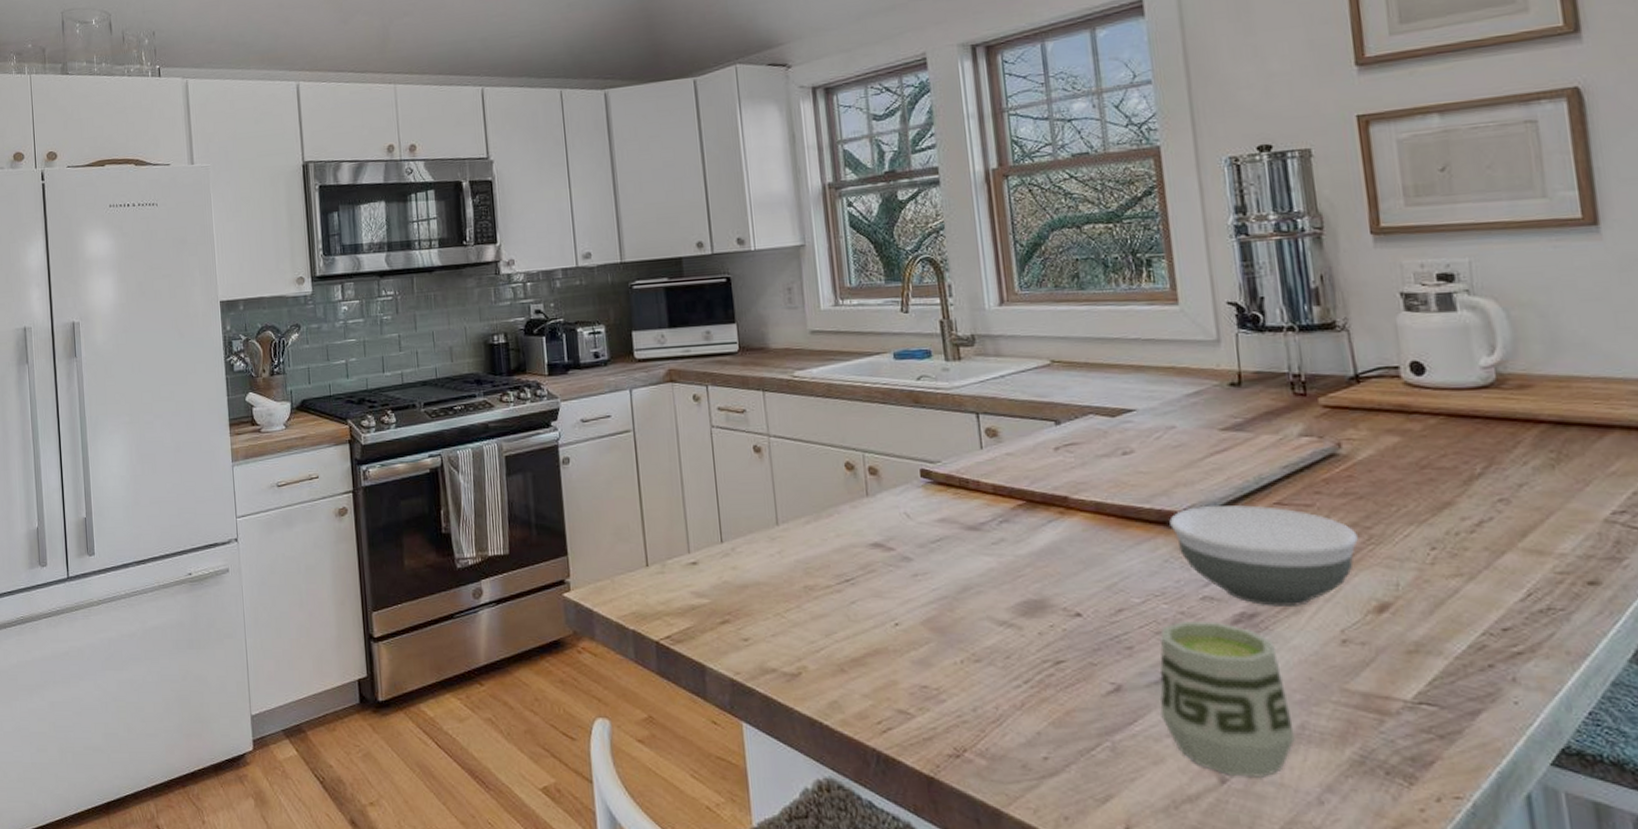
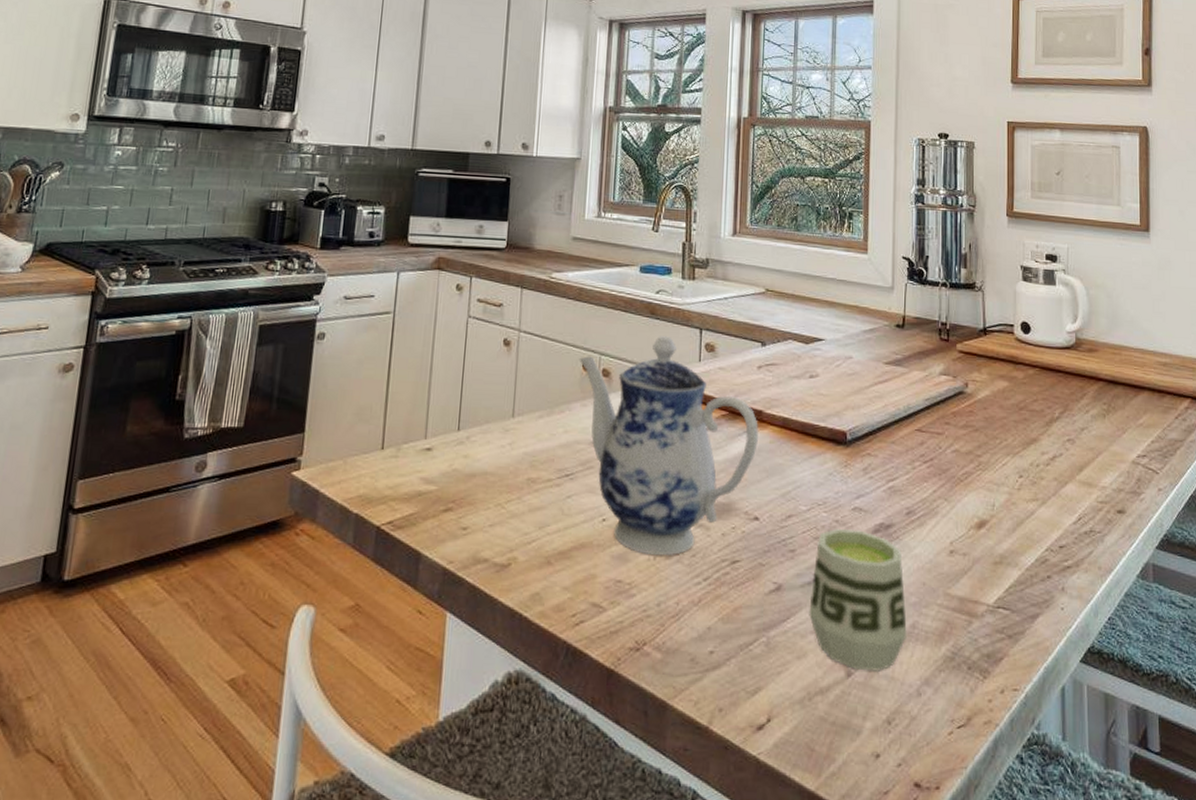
teapot: none [839,425,1068,659] -> present [579,336,758,556]
bowl: present [1169,505,1358,606] -> none [837,428,971,520]

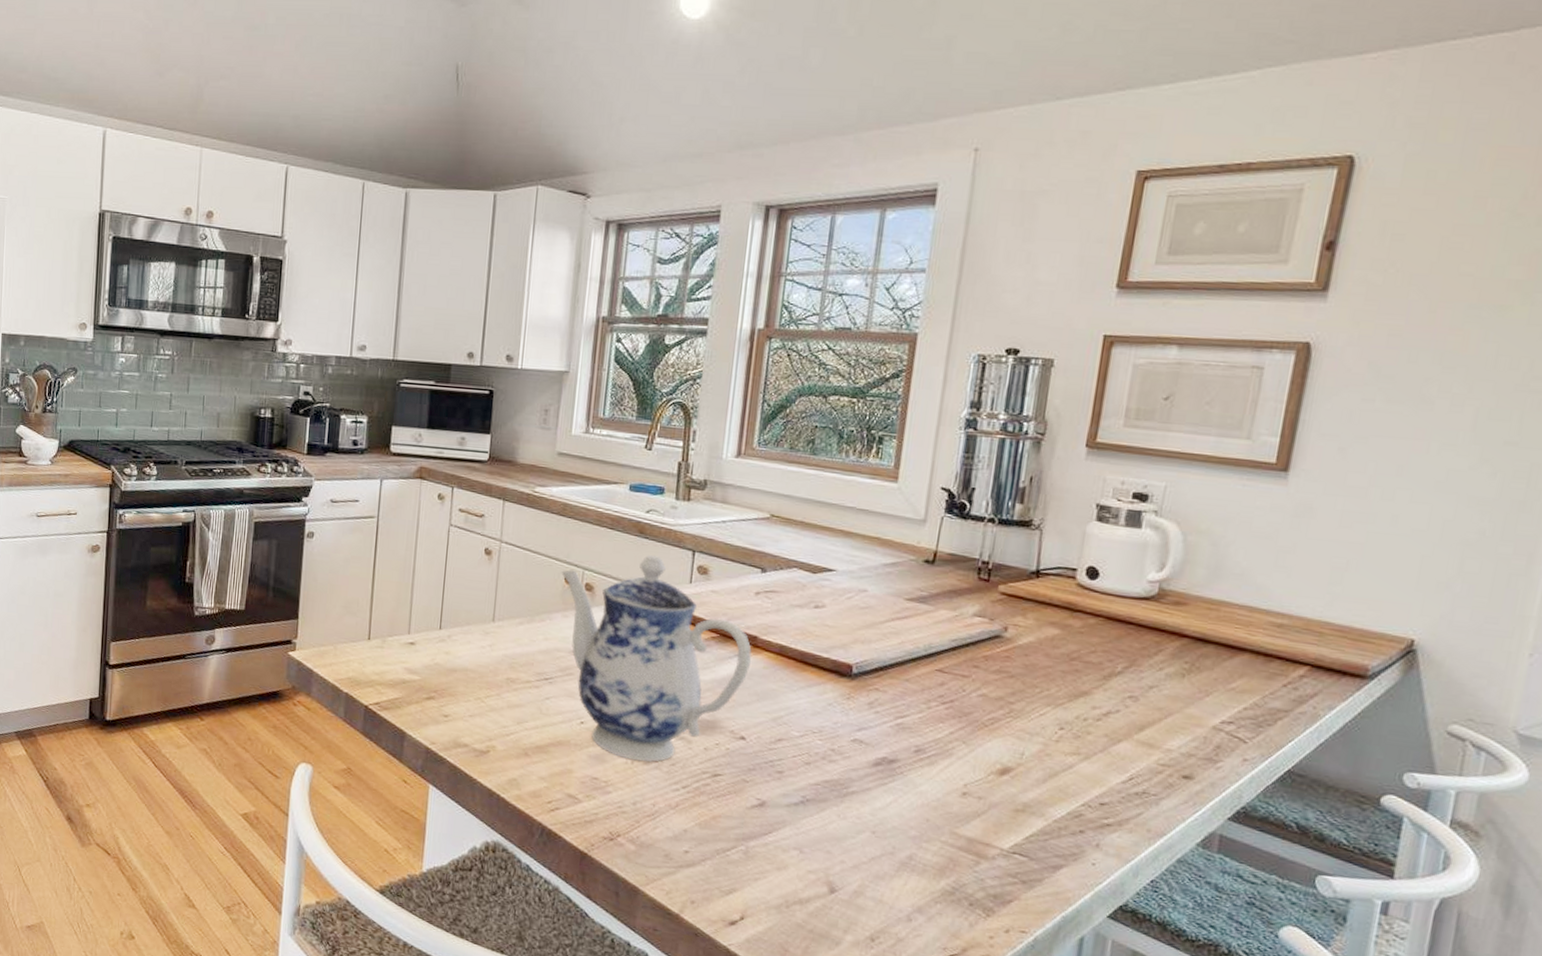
cup: present [809,529,907,671] -> none [793,756,906,893]

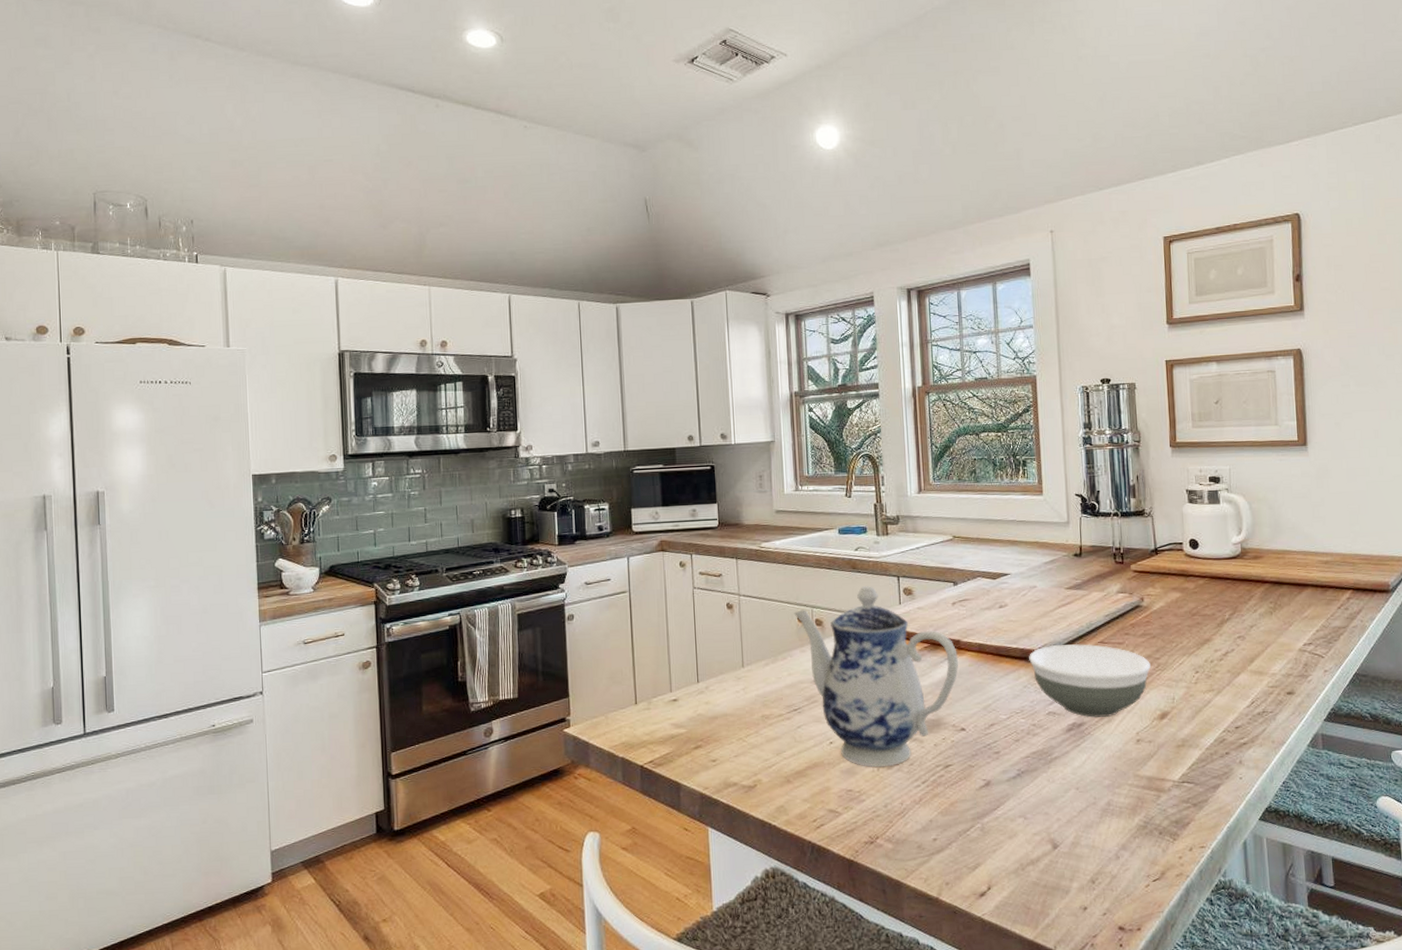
bowl: none [841,662,1000,759] -> present [1029,644,1151,718]

